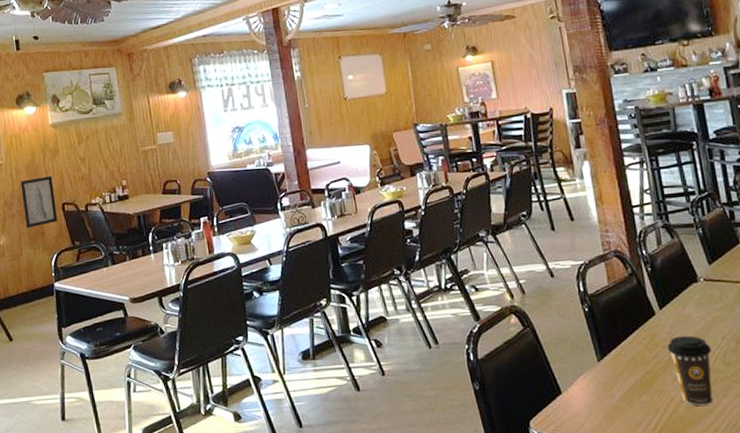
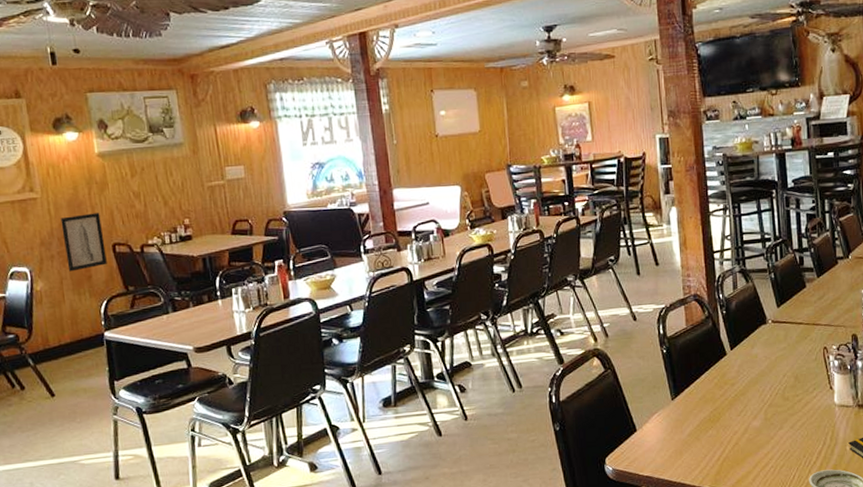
coffee cup: present [667,336,713,406] -> none [734,374,774,438]

